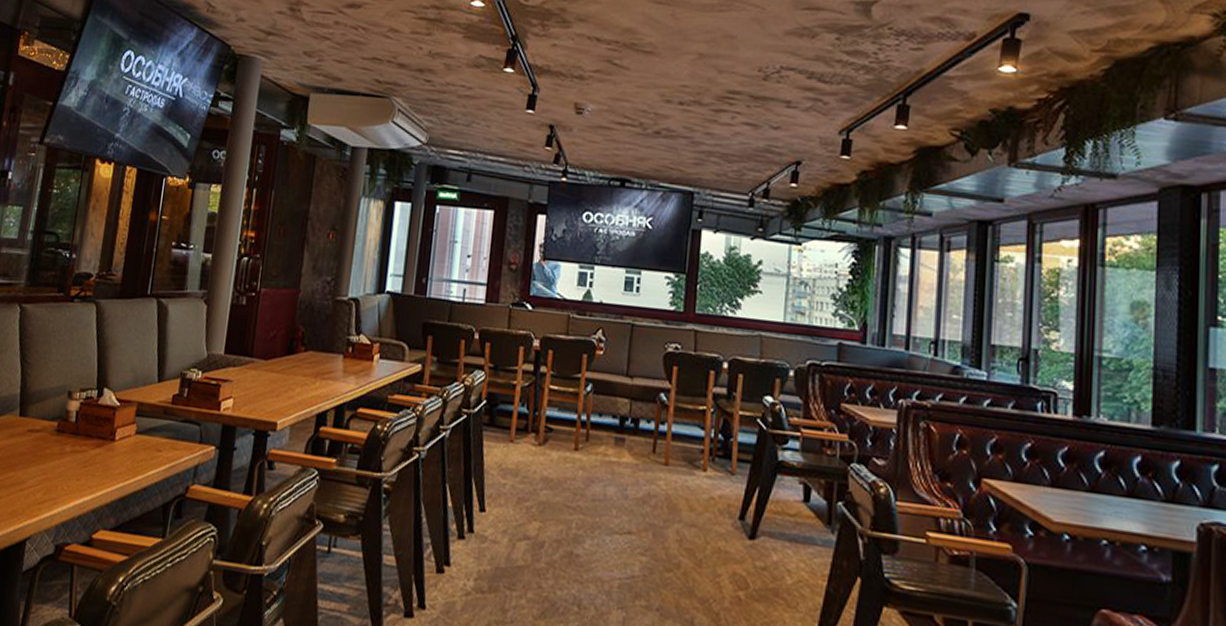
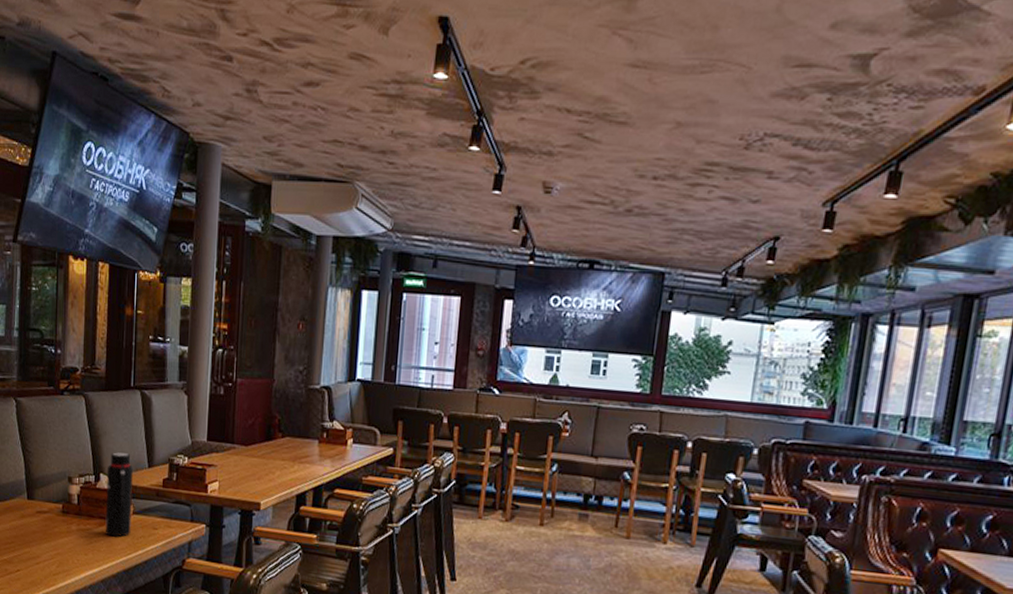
water bottle: none [102,365,141,460] -> present [105,452,133,537]

